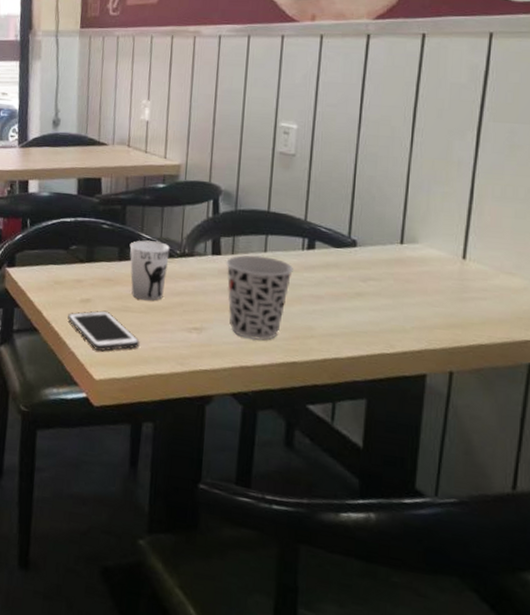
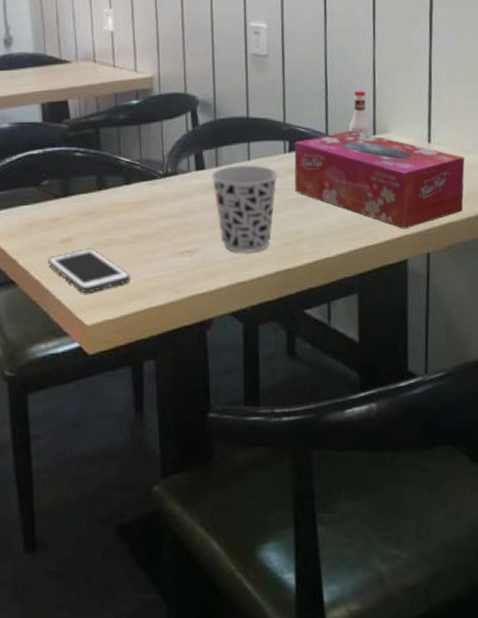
cup: present [129,240,170,301] -> none [108,164,152,230]
tissue box: none [310,236,504,343] -> present [294,131,465,229]
tabasco sauce: none [375,197,398,244] -> present [349,90,370,136]

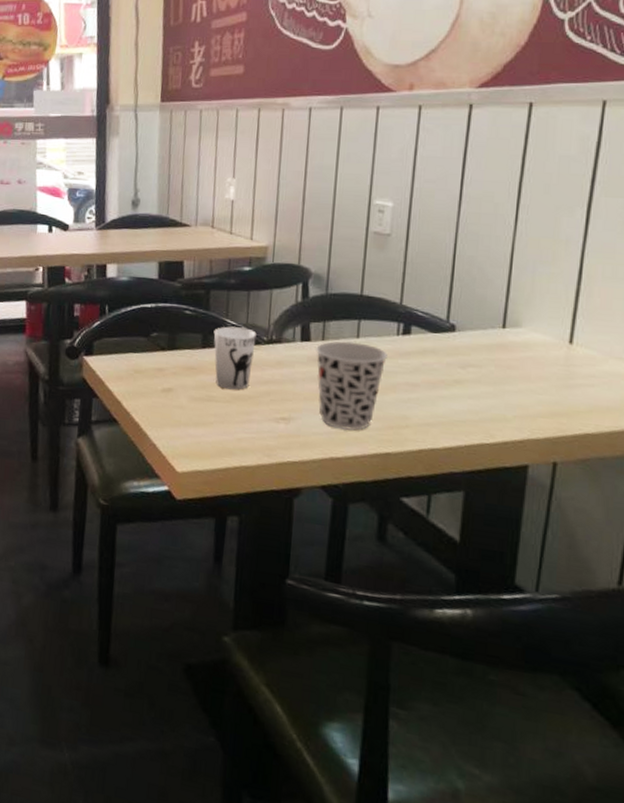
cell phone: present [48,248,131,293] -> none [148,400,225,442]
cup: none [108,164,152,230] -> present [213,326,257,390]
tissue box: present [294,131,465,229] -> none [405,320,614,433]
tabasco sauce: present [349,90,370,136] -> none [475,279,500,328]

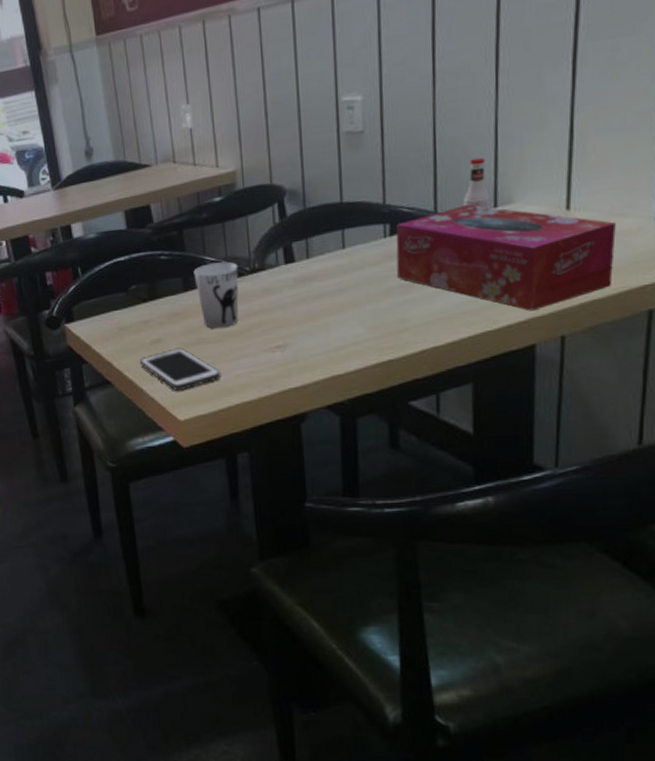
cell phone: none [148,400,225,442] -> present [140,347,221,390]
cup: present [316,341,387,431] -> none [302,253,377,346]
tissue box: none [405,320,614,433] -> present [396,204,616,311]
tabasco sauce: none [475,279,500,328] -> present [464,157,490,209]

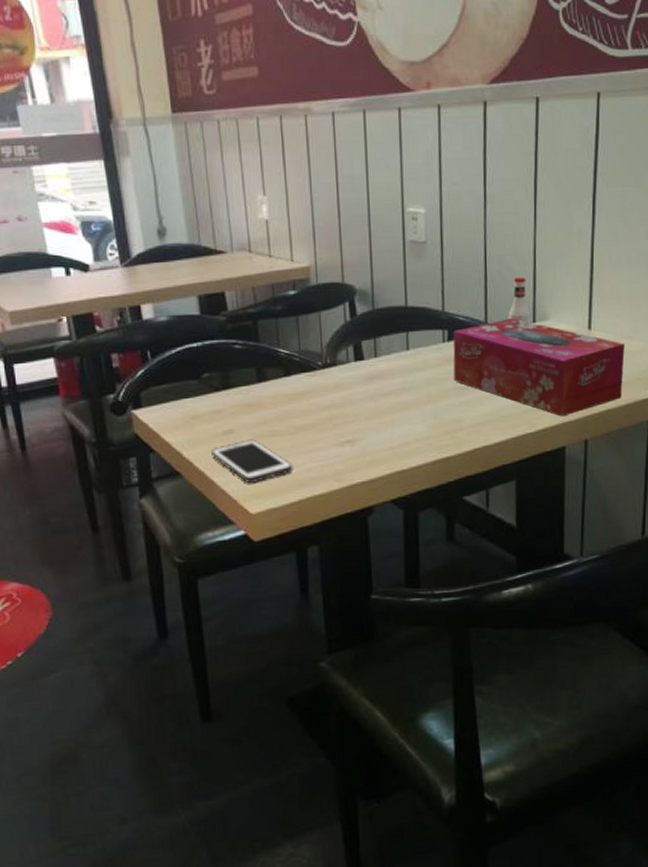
cup: present [193,261,239,329] -> none [267,355,311,421]

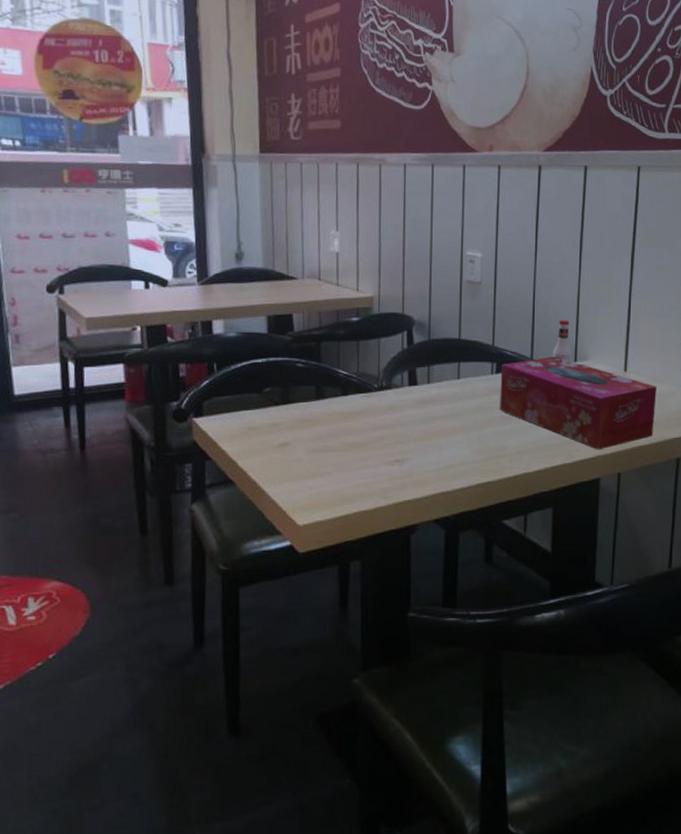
cell phone: present [211,439,293,483] -> none [265,453,343,495]

